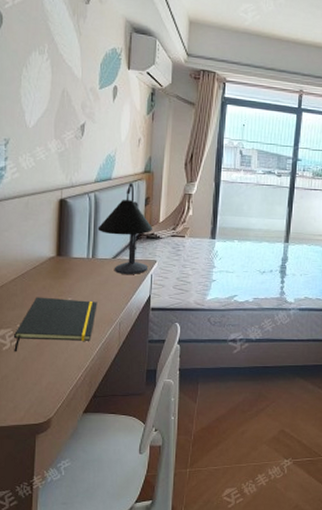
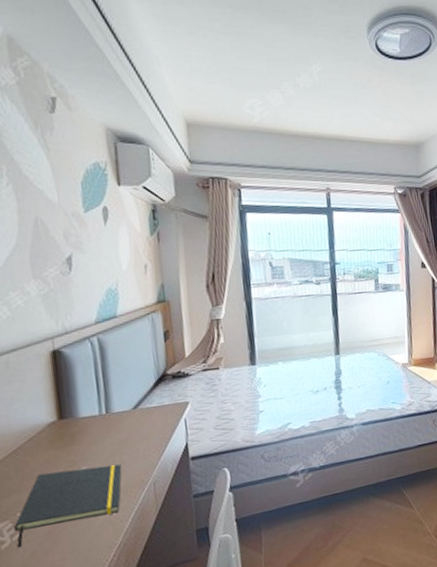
desk lamp: present [97,182,153,274] -> none [107,317,180,426]

